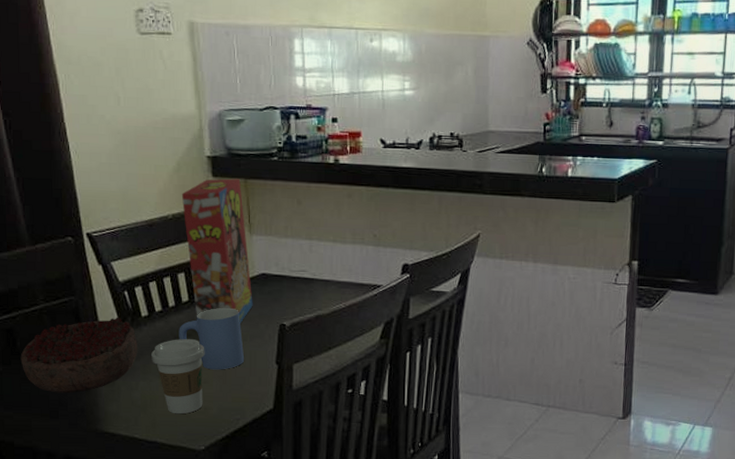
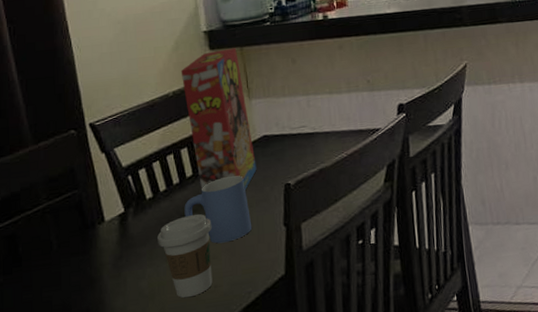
decorative bowl: present [20,317,138,394] -> none [22,203,143,297]

